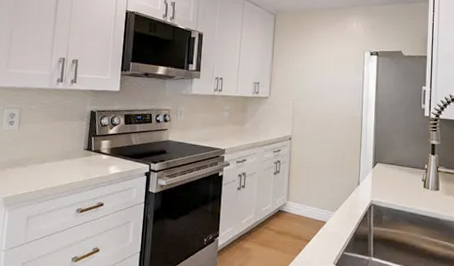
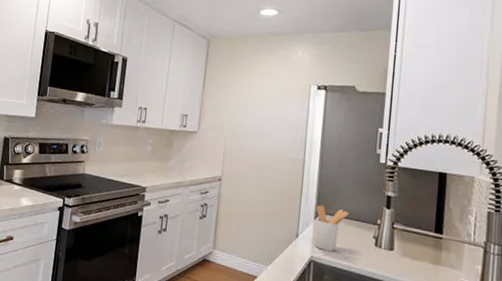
utensil holder: none [373,155,401,195] -> present [314,204,349,251]

